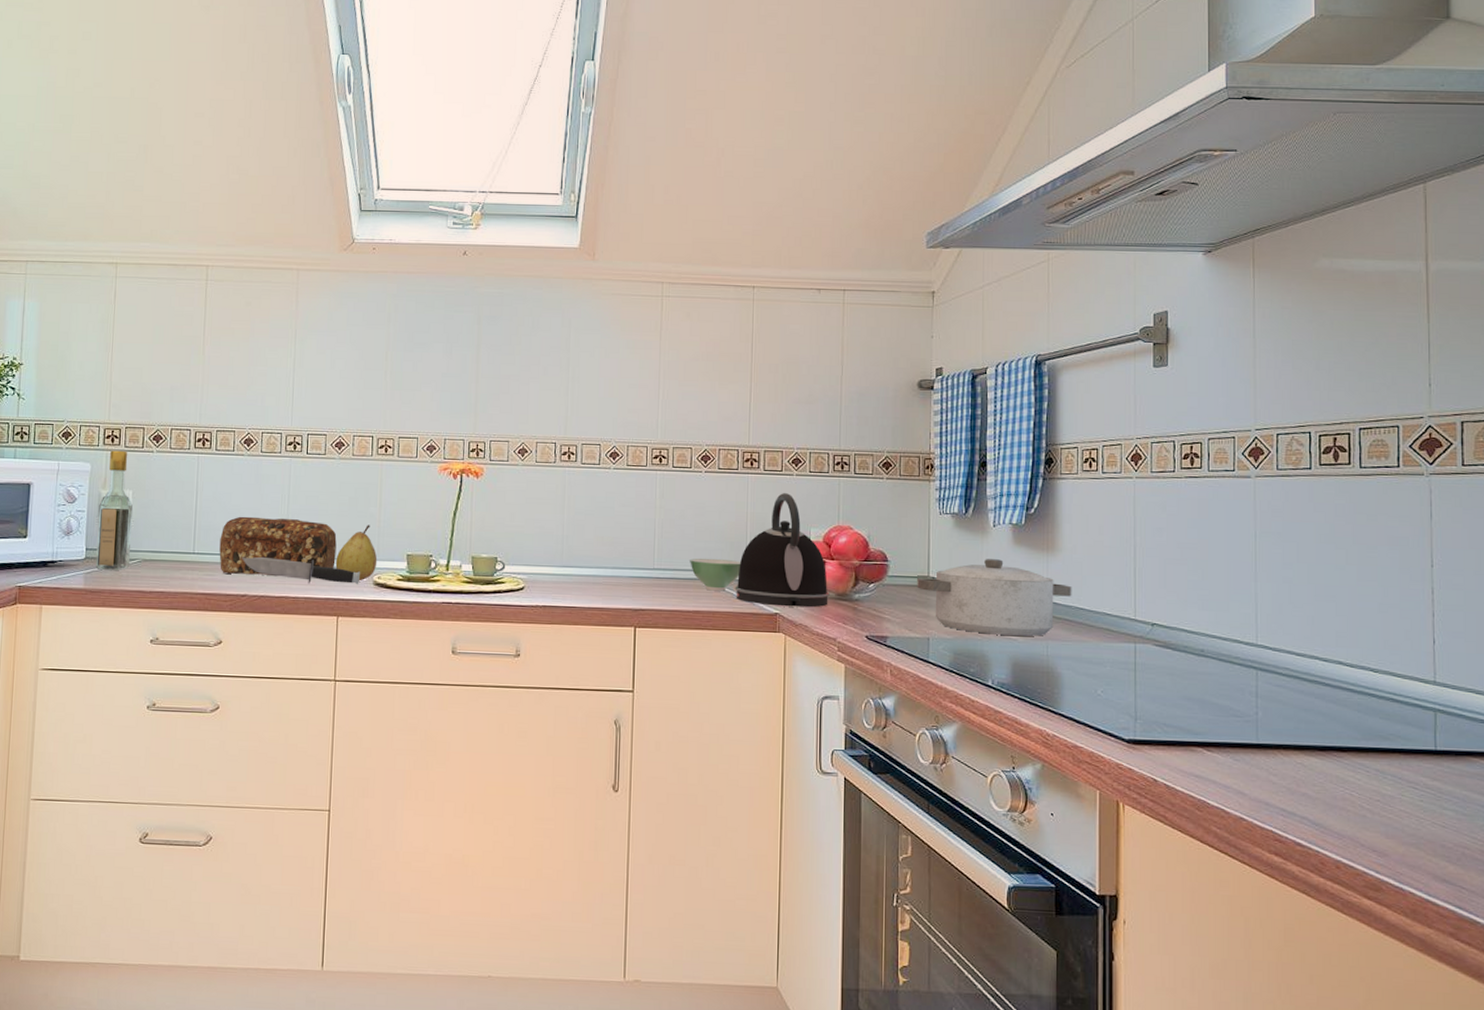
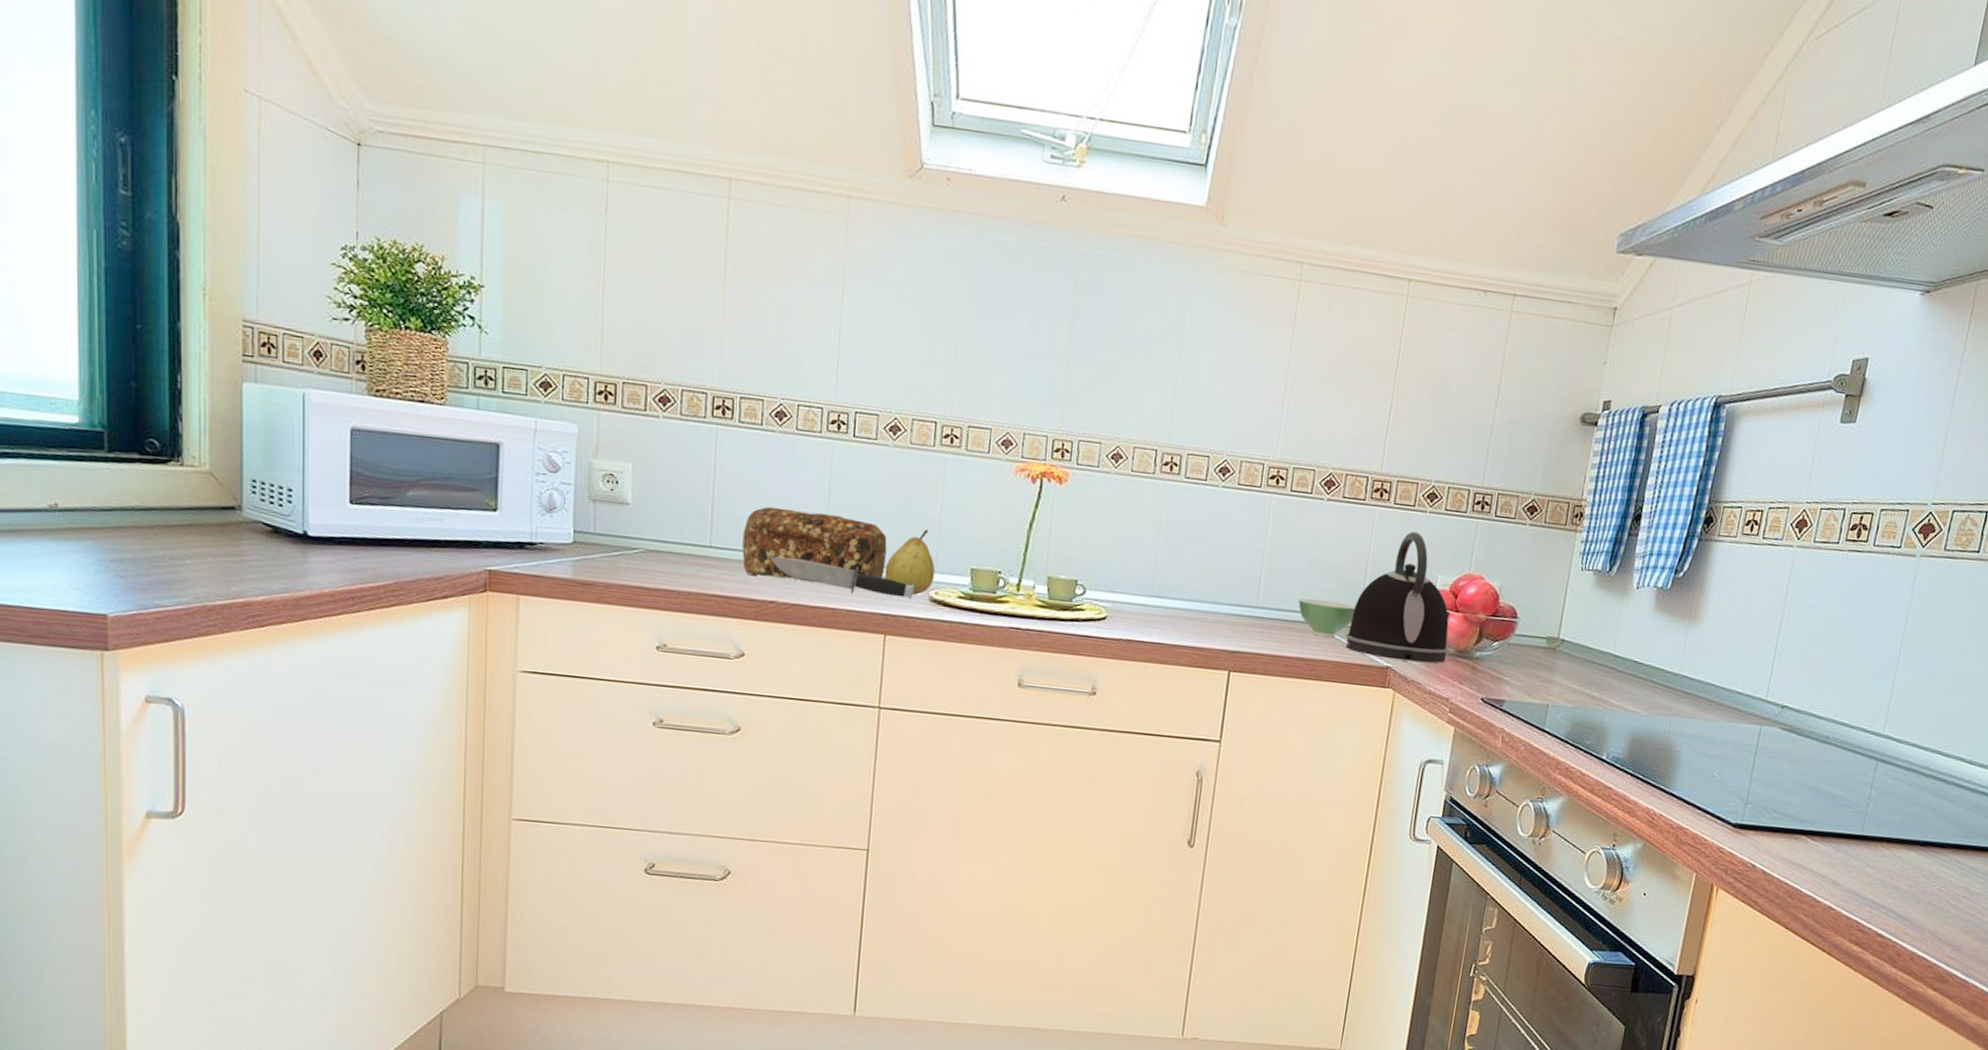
bottle: present [95,450,133,570] -> none [586,410,633,561]
cooking pot: present [917,559,1072,636] -> none [1544,623,1708,711]

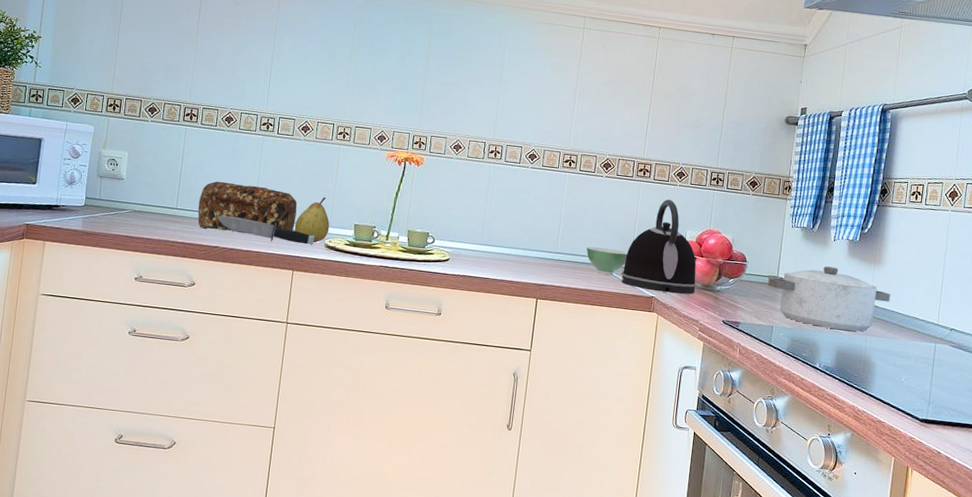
cooking pot: none [1544,623,1708,711] -> present [768,266,891,332]

